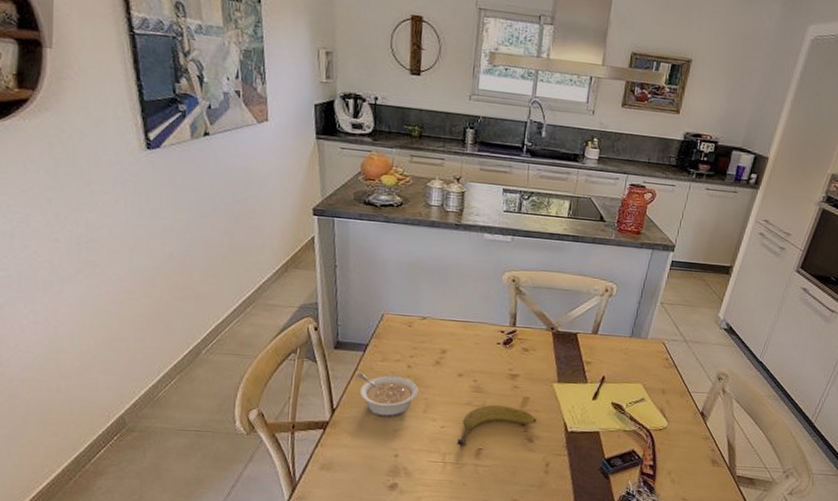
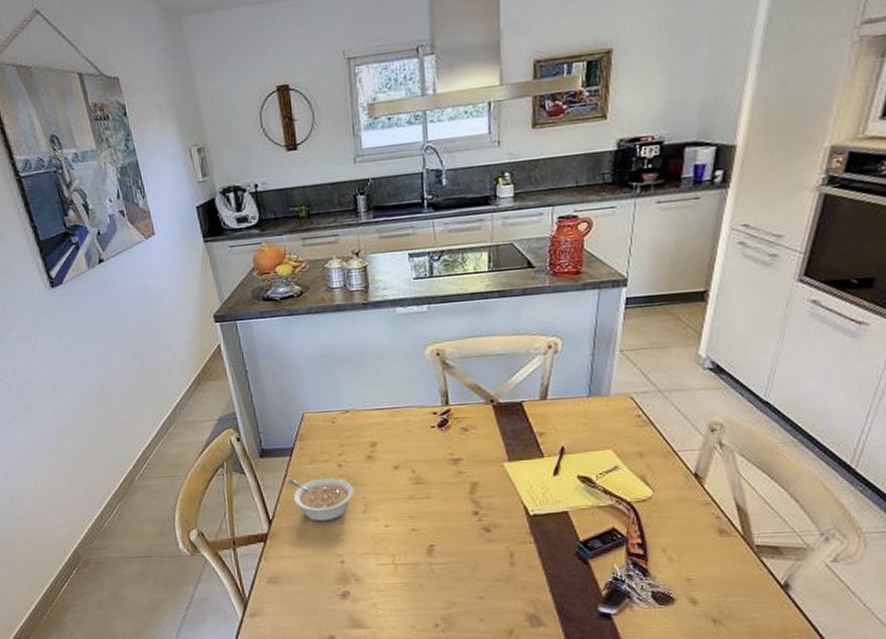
fruit: present [457,404,537,447] -> none [405,494,491,546]

